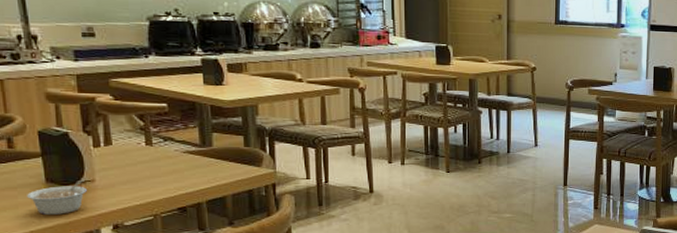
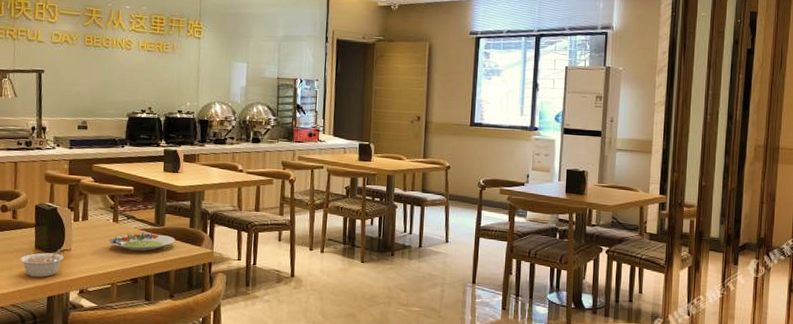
salad plate: none [143,155,228,176] -> present [109,232,175,251]

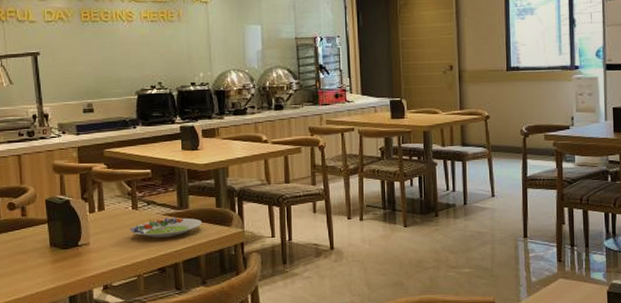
legume: present [20,248,64,277] -> none [35,243,83,277]

